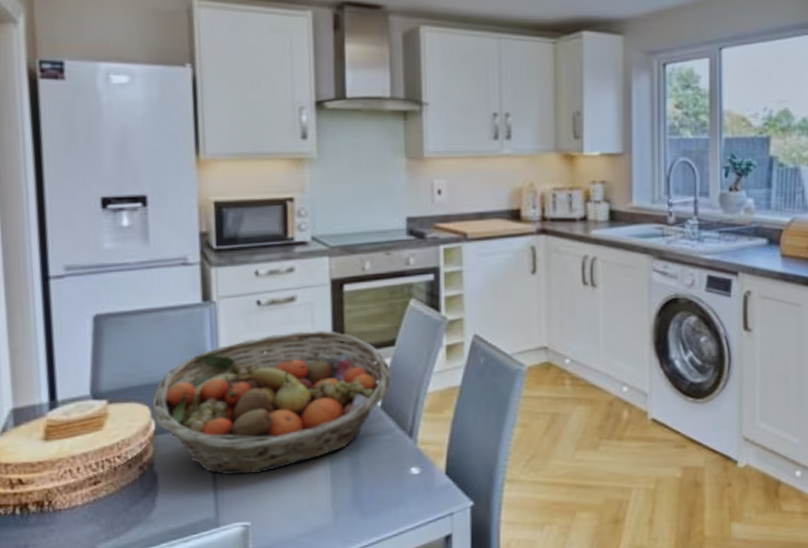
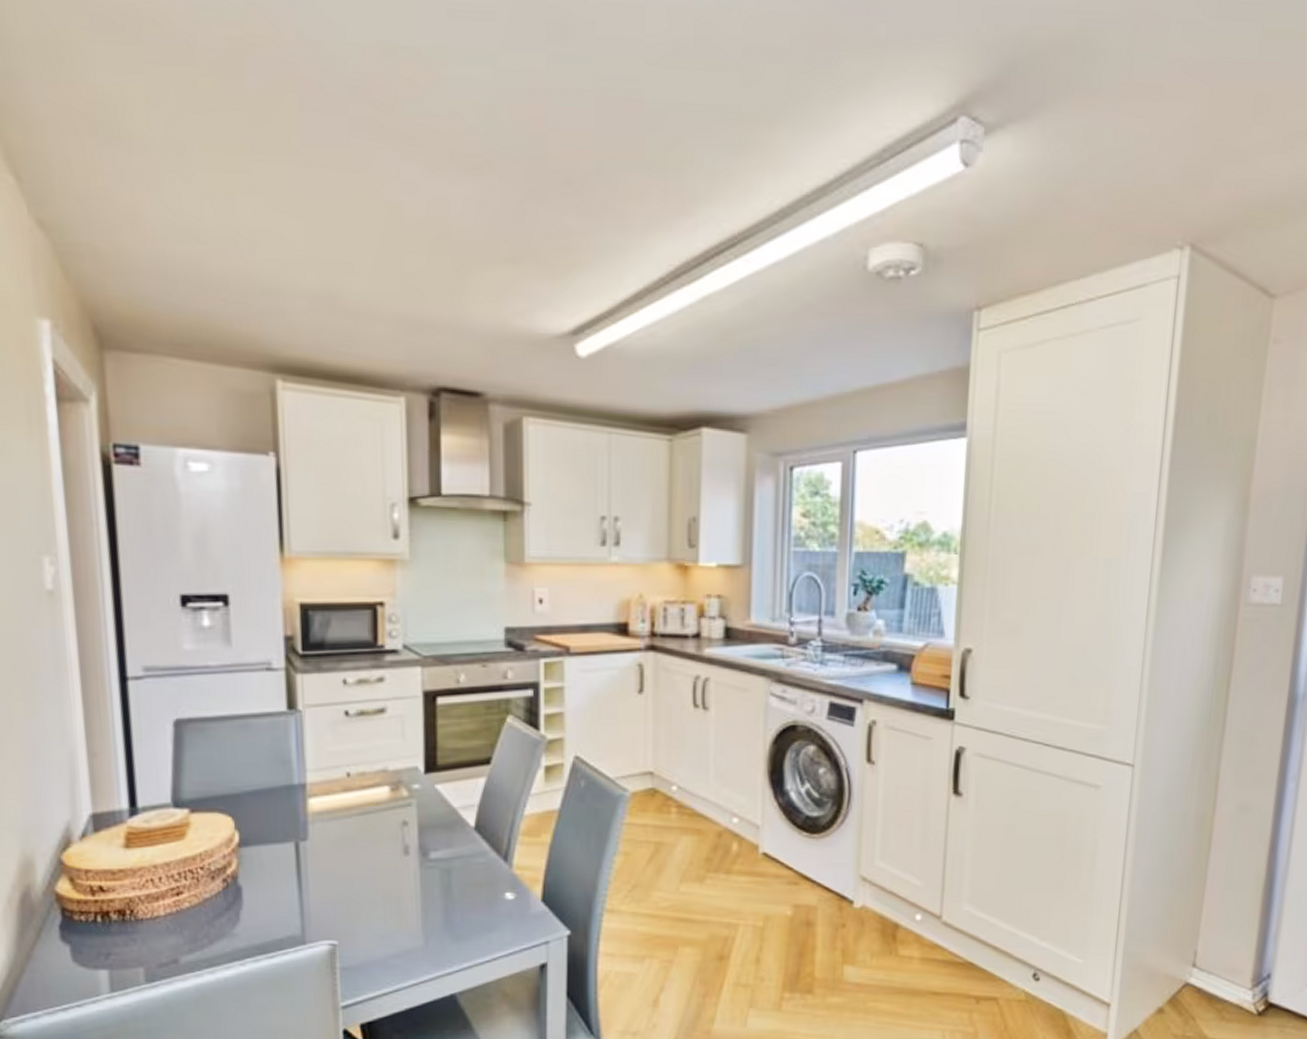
fruit basket: present [152,330,391,475] -> none [235,744,486,892]

